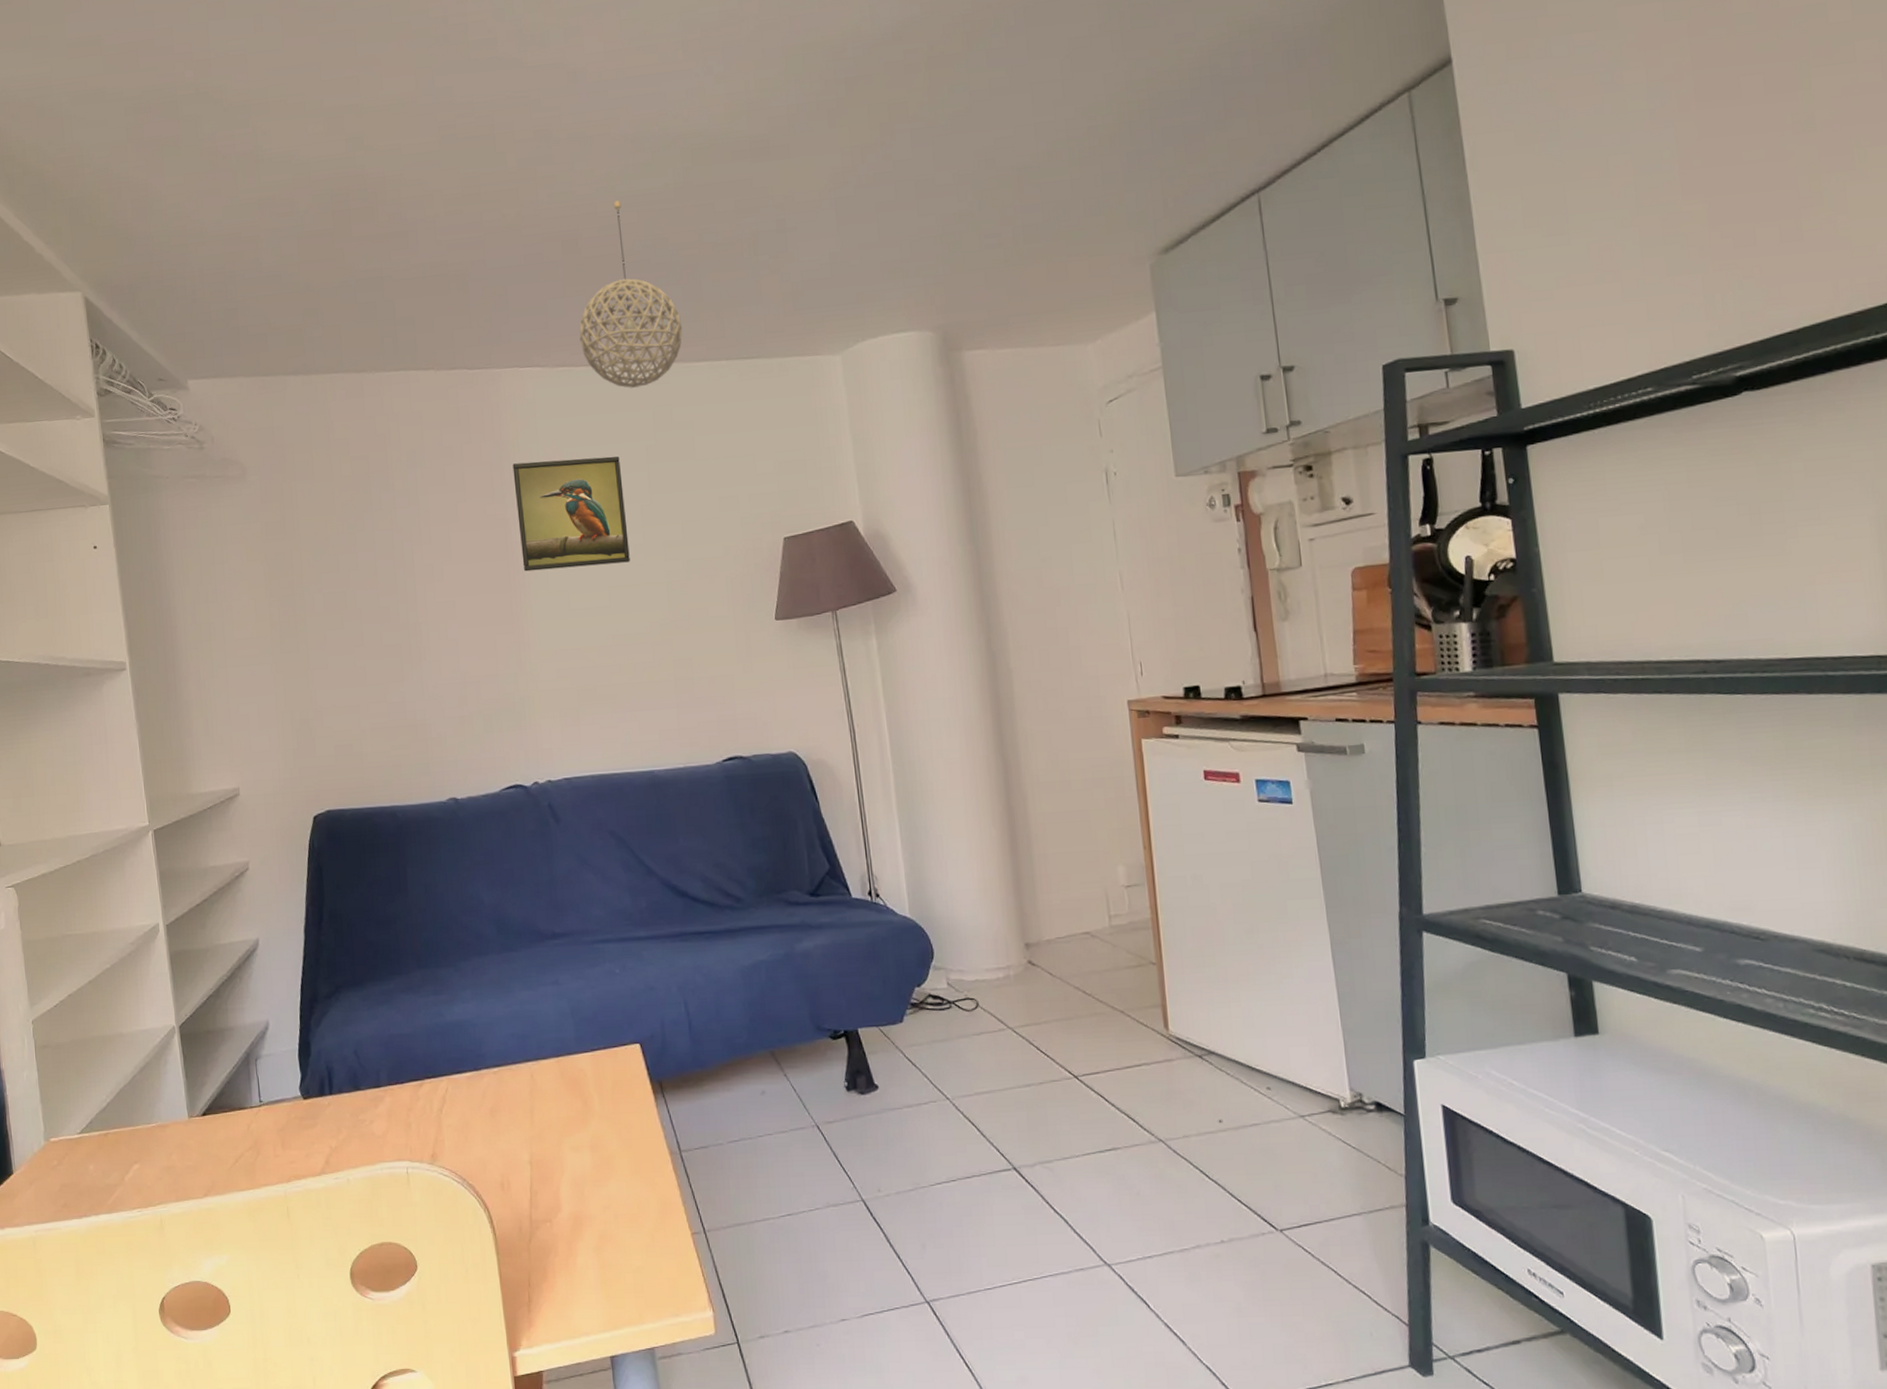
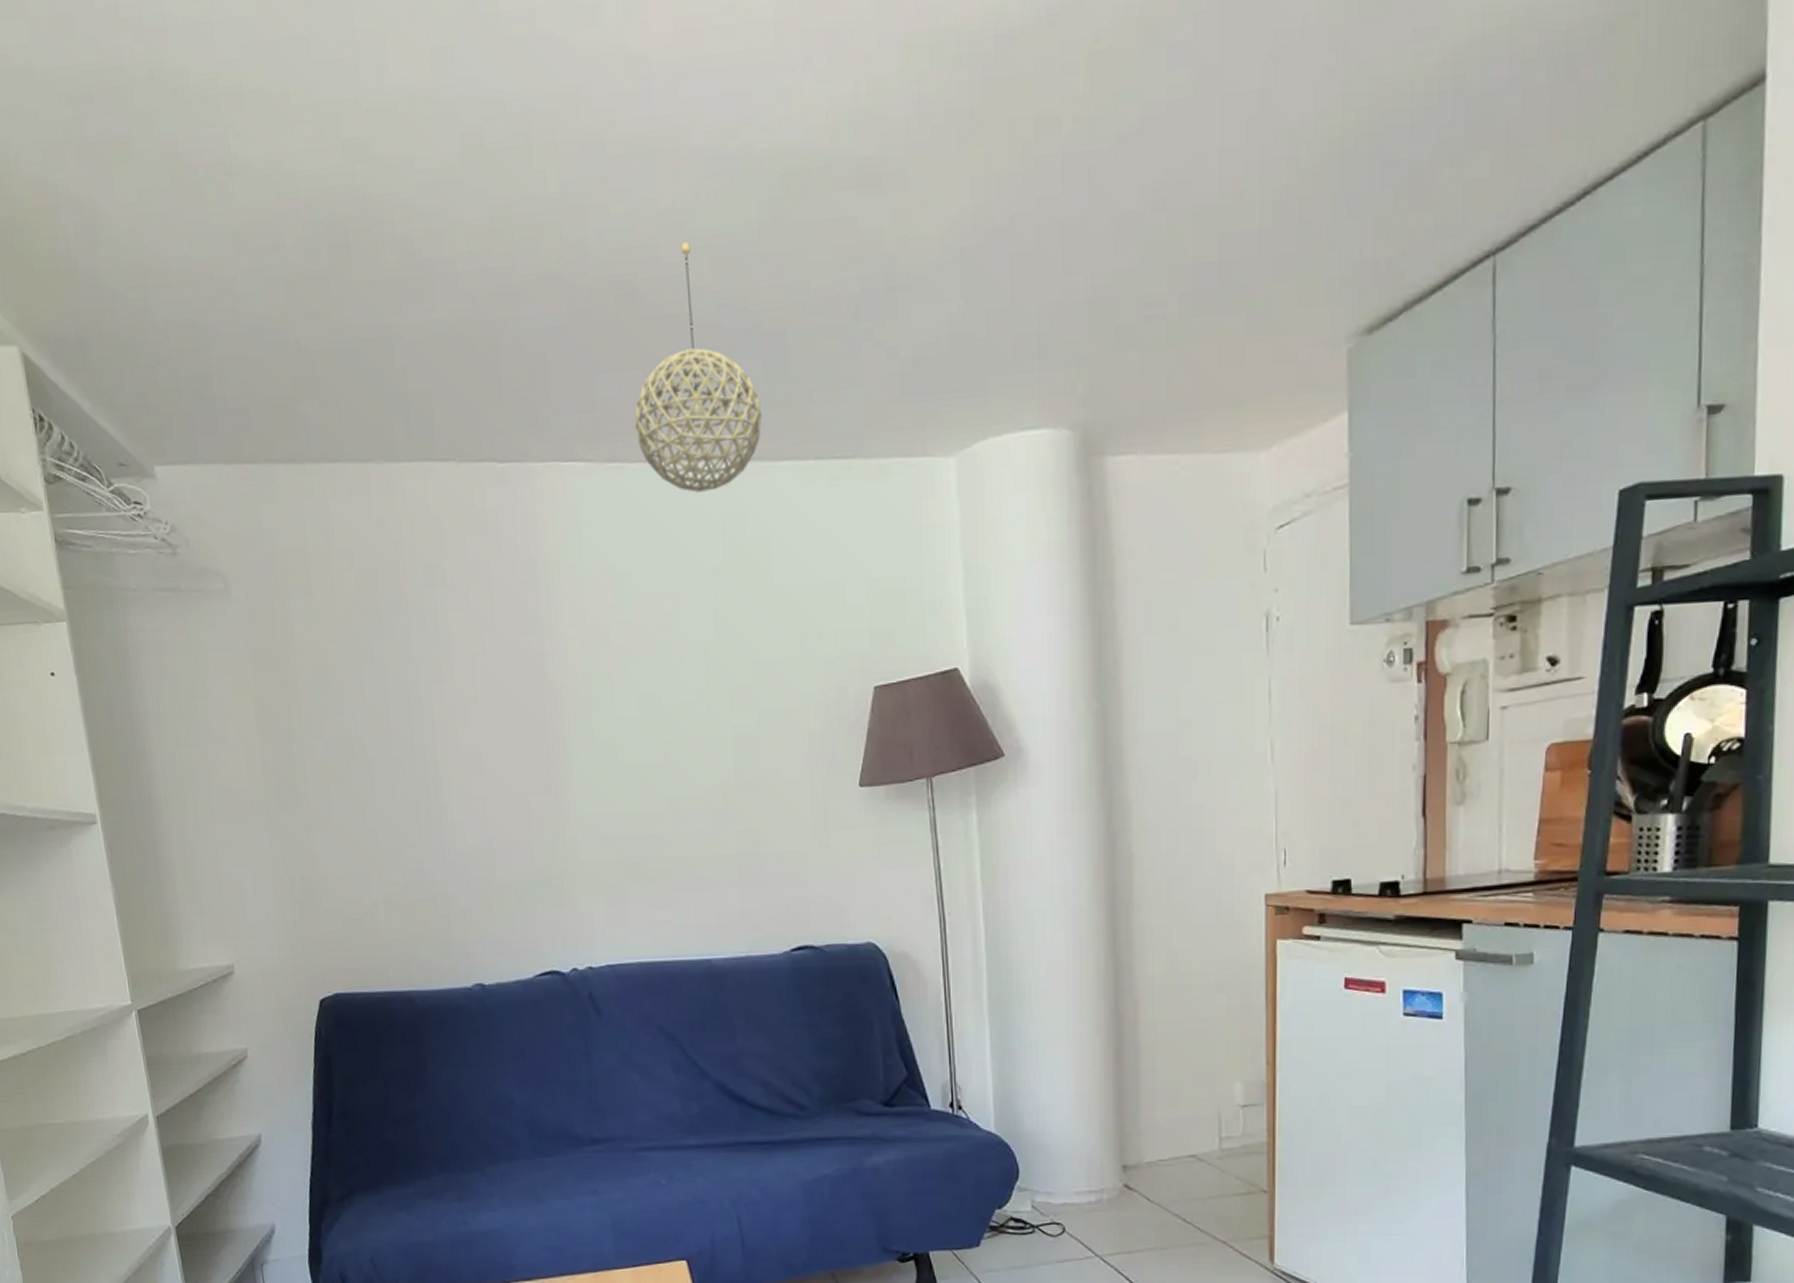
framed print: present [512,456,630,572] -> none [551,578,690,719]

